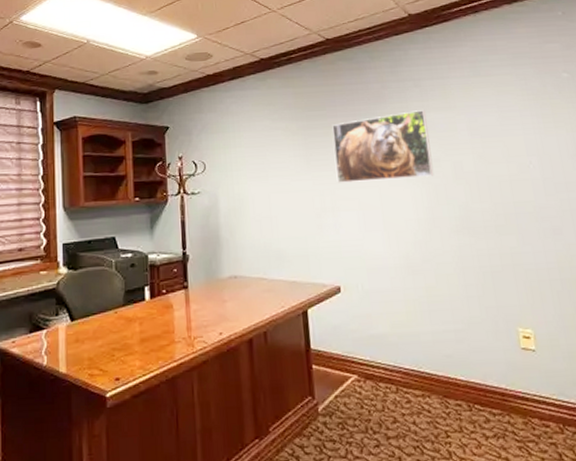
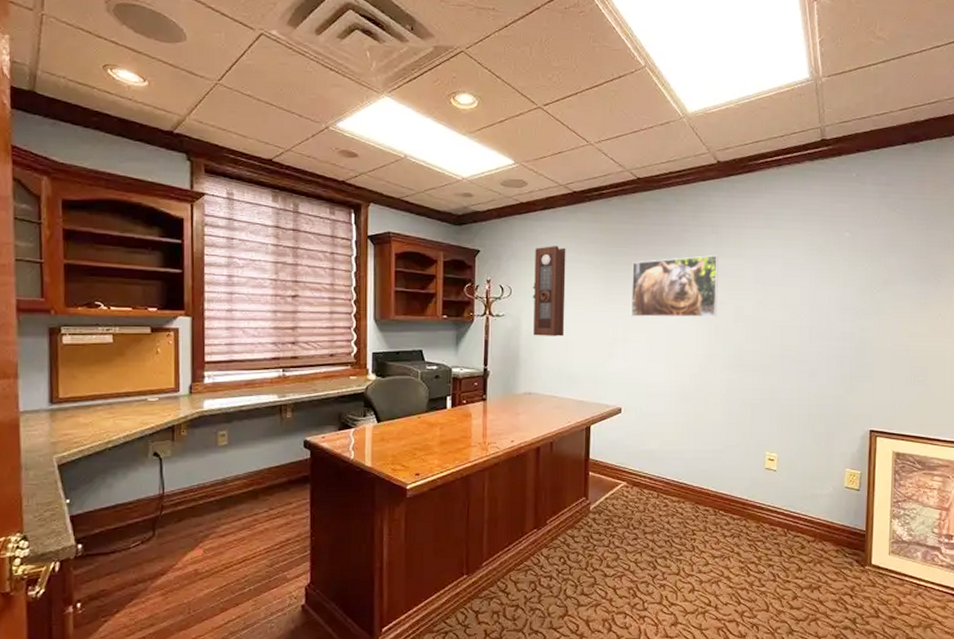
pendulum clock: none [226,115,267,213] -> present [532,246,566,337]

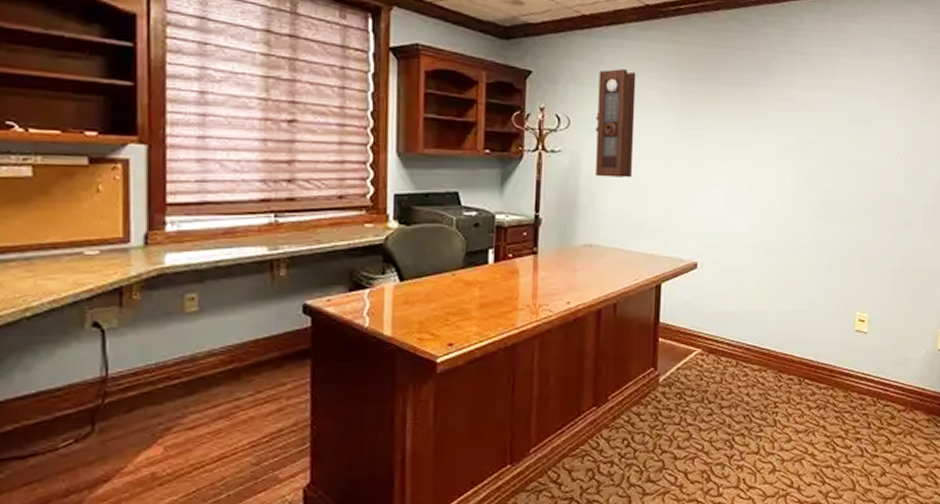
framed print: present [630,255,718,318] -> none [709,87,810,158]

